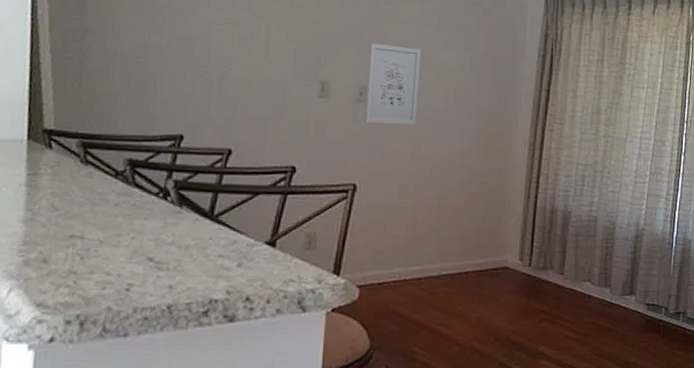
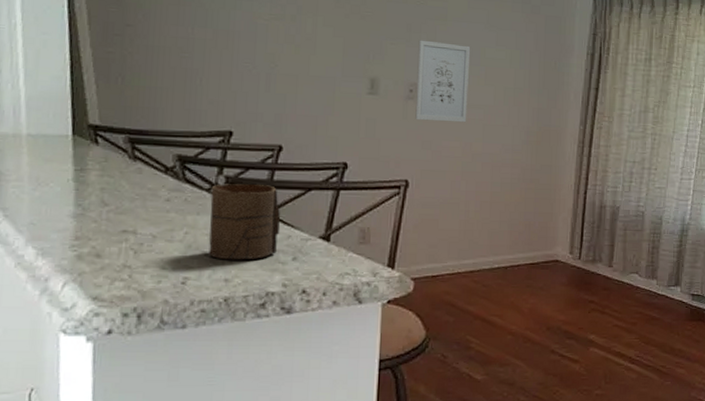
cup: none [154,188,227,266] -> present [209,184,281,260]

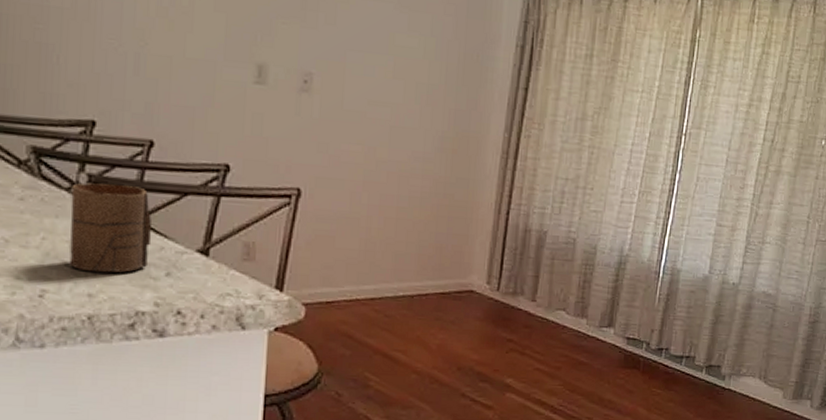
wall art: present [415,40,471,123] -> none [310,20,378,123]

